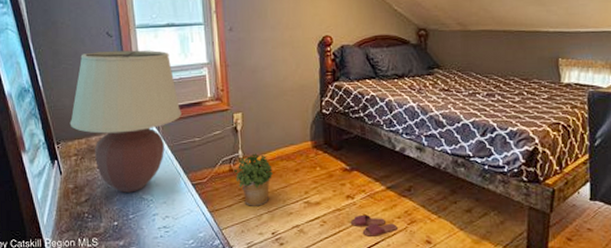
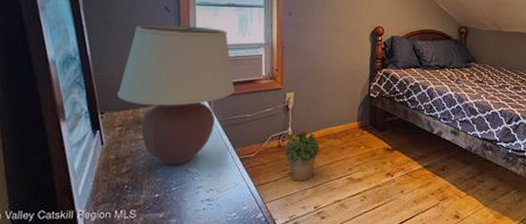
slippers: present [351,214,398,237] -> none [389,191,431,211]

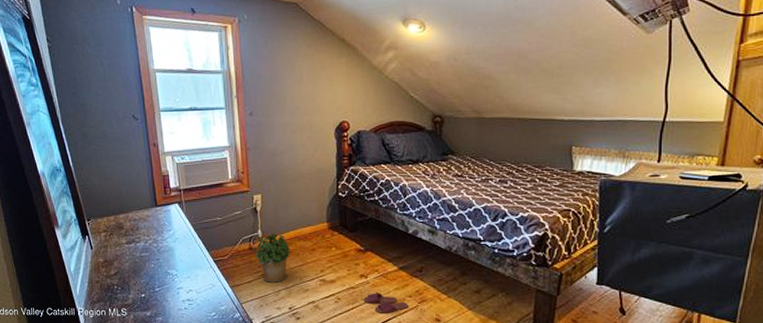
table lamp: present [117,25,235,165] -> none [99,133,204,267]
slippers: none [389,191,431,211] -> present [364,293,408,314]

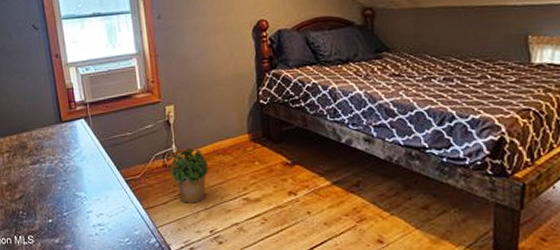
slippers: present [364,293,408,314] -> none [294,211,346,235]

